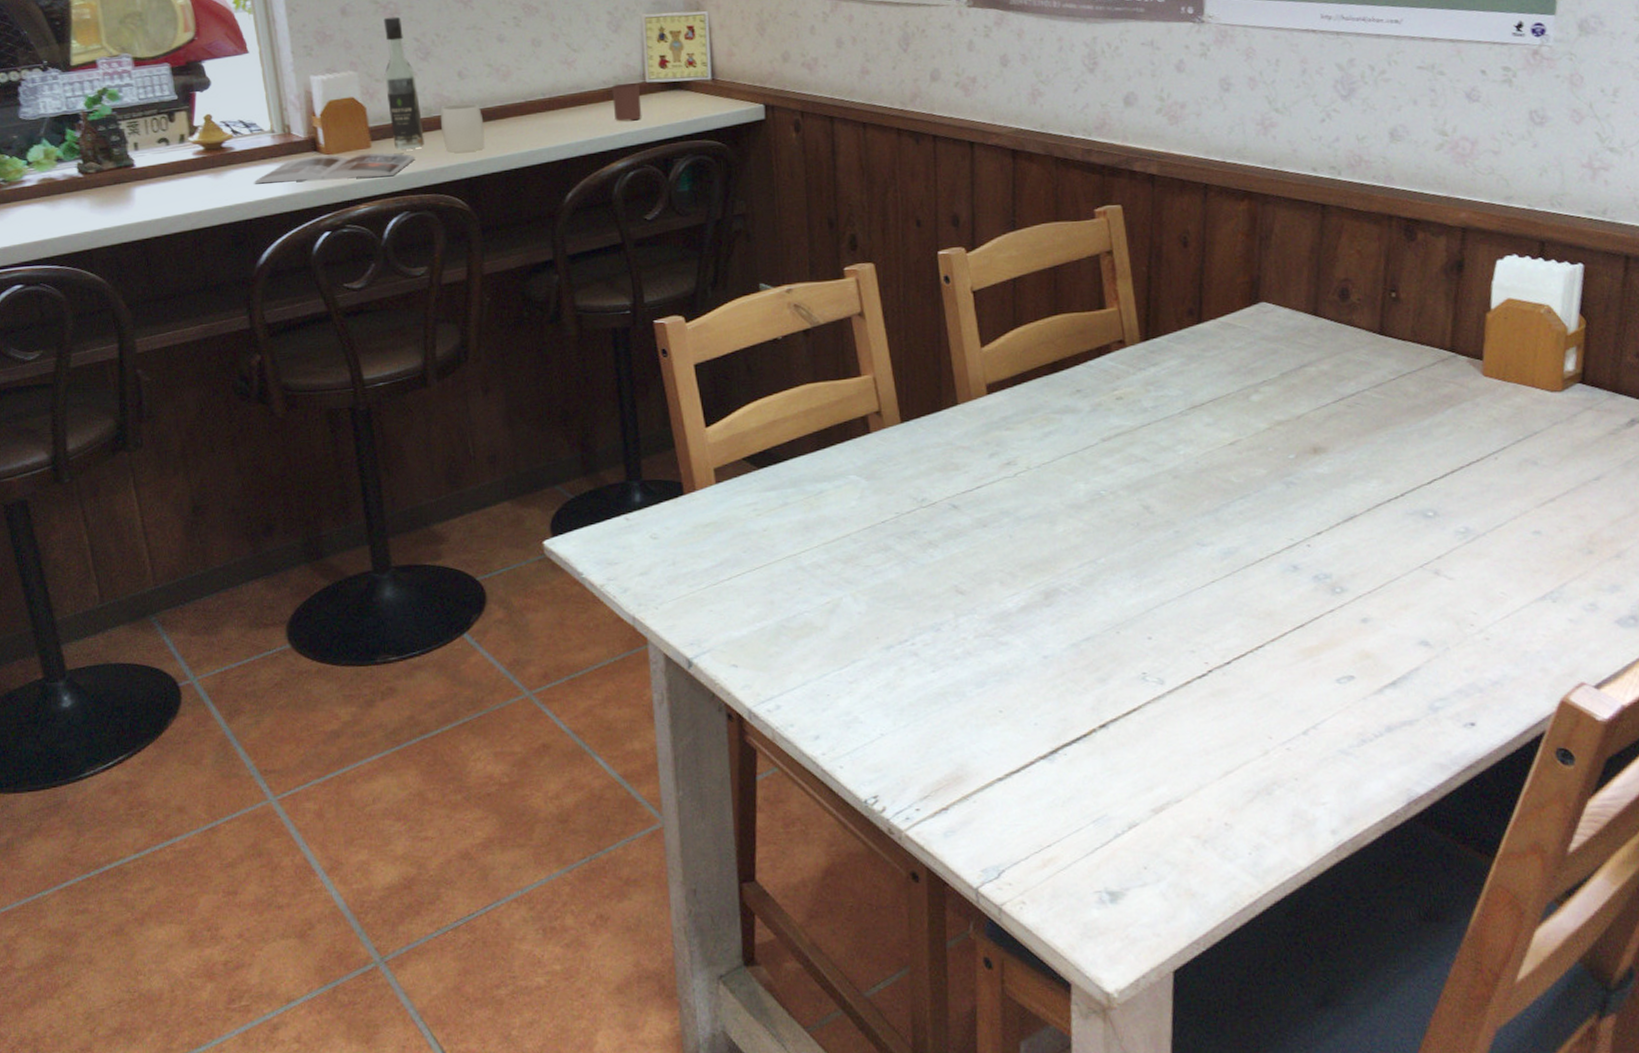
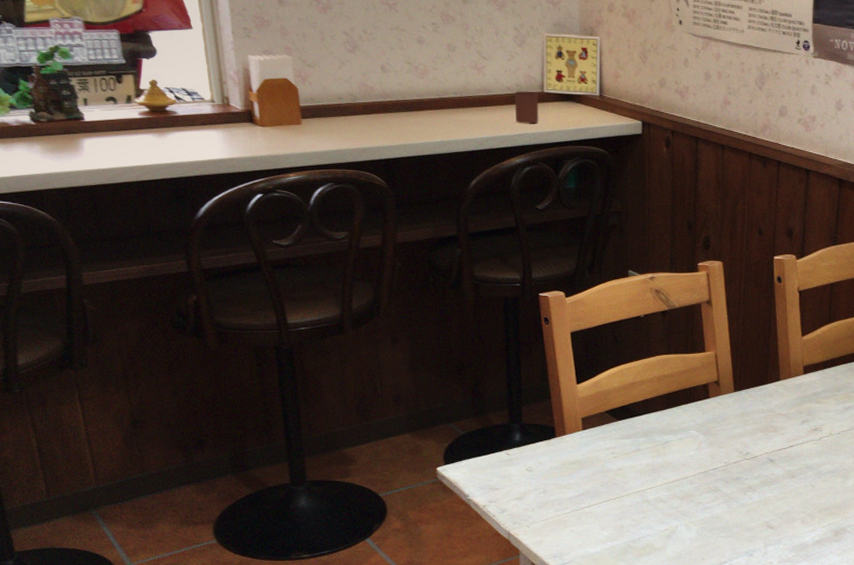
magazine: present [253,152,416,184] -> none [194,127,341,151]
bottle: present [383,16,424,150] -> none [316,10,349,130]
mug: present [440,103,485,153] -> none [364,93,402,136]

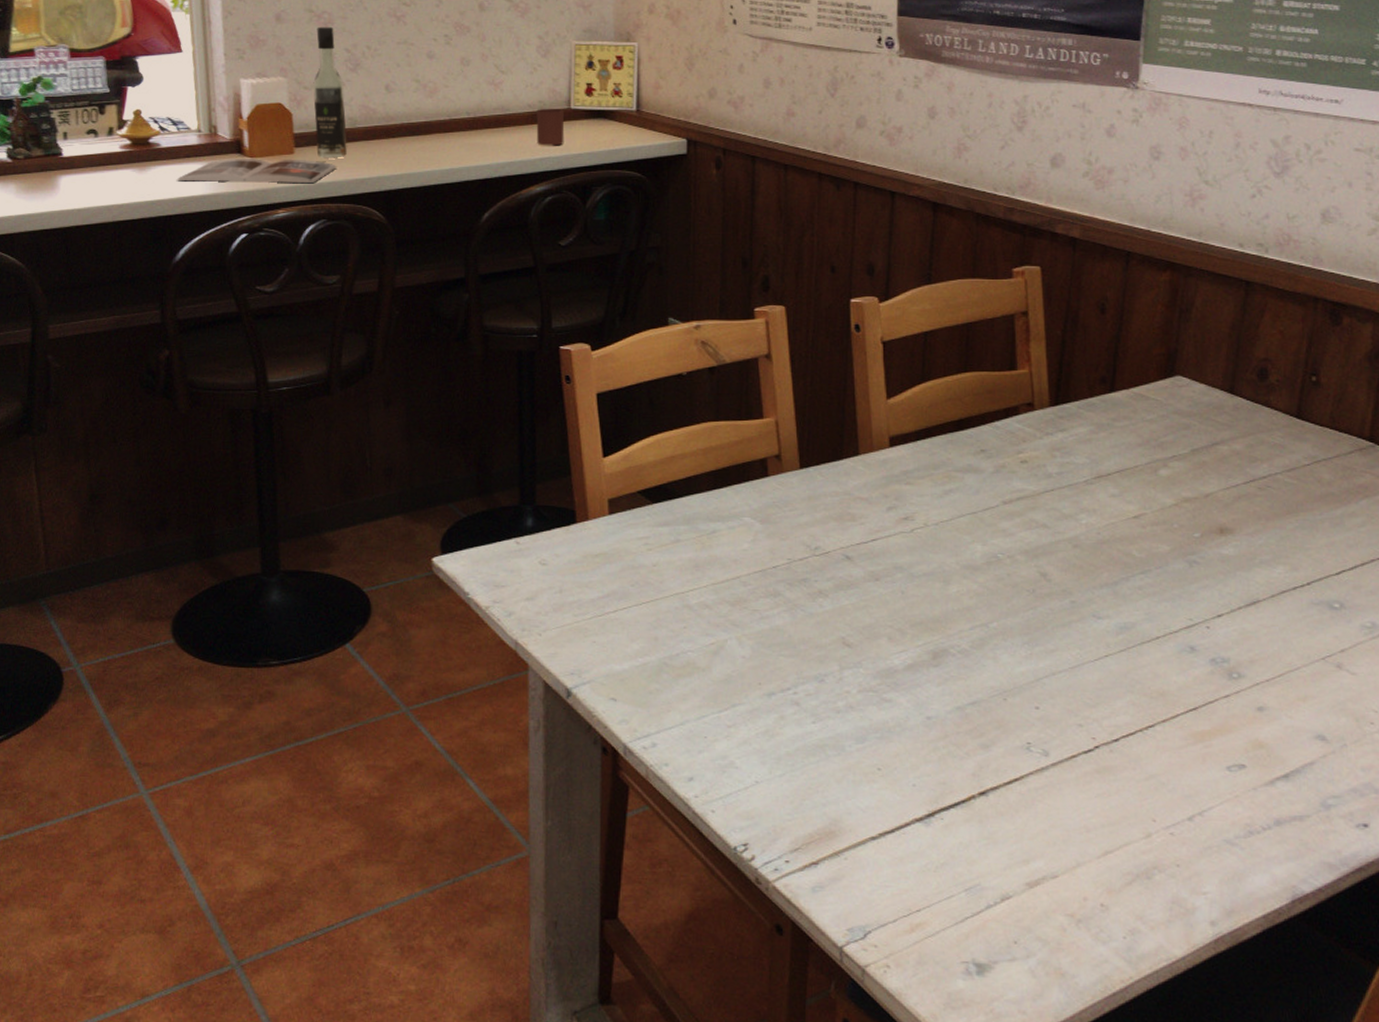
magazine: none [194,127,341,151] -> present [176,159,337,184]
bottle: none [316,10,349,130] -> present [313,26,347,159]

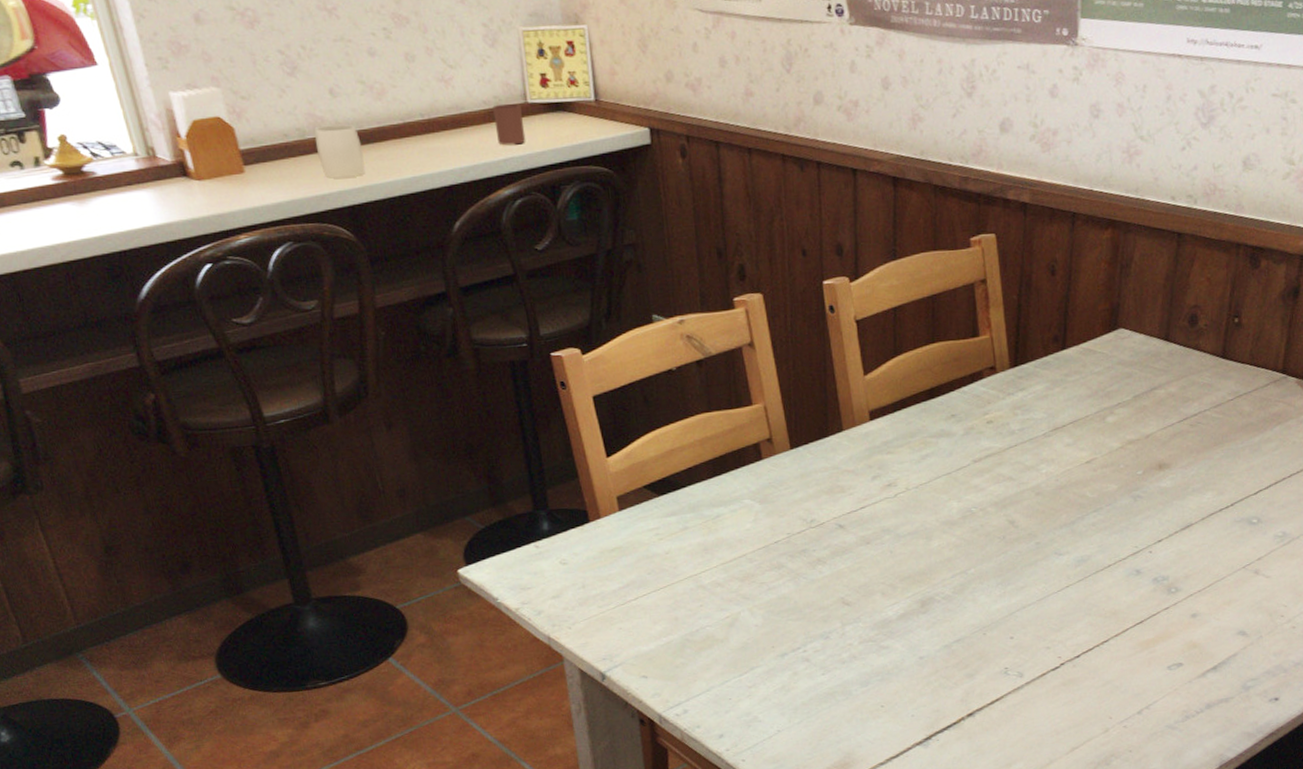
magazine: present [176,159,337,184] -> none [122,178,294,212]
bottle: present [313,26,347,159] -> none [242,25,301,176]
mug: none [364,116,407,165] -> present [314,124,365,179]

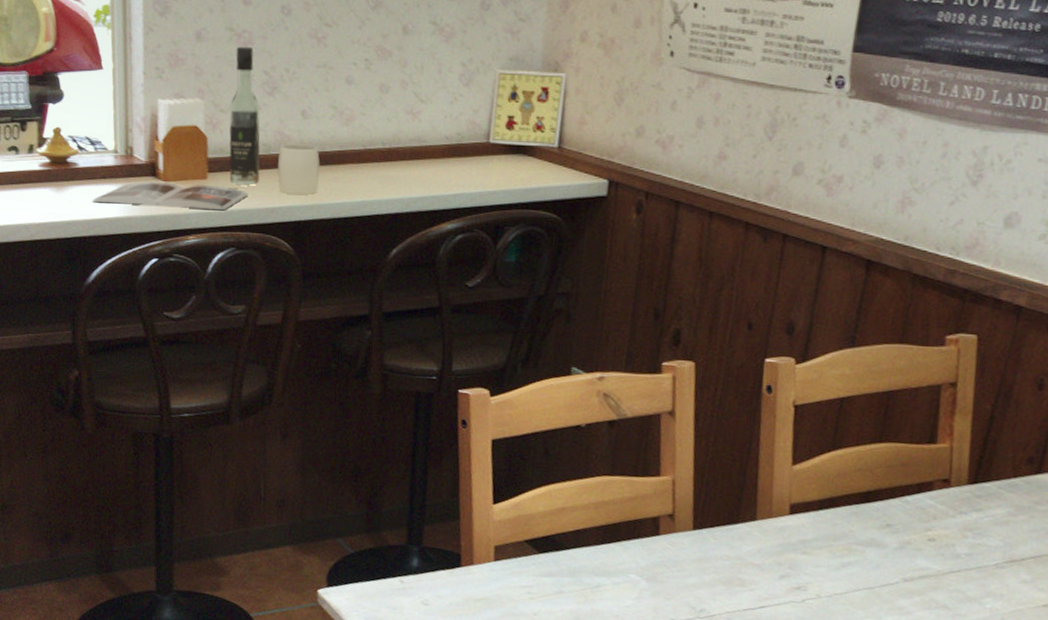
magazine: none [122,178,294,212] -> present [91,182,249,211]
bottle: none [242,25,301,176] -> present [229,46,260,186]
cup: present [492,103,526,146] -> none [452,141,482,182]

